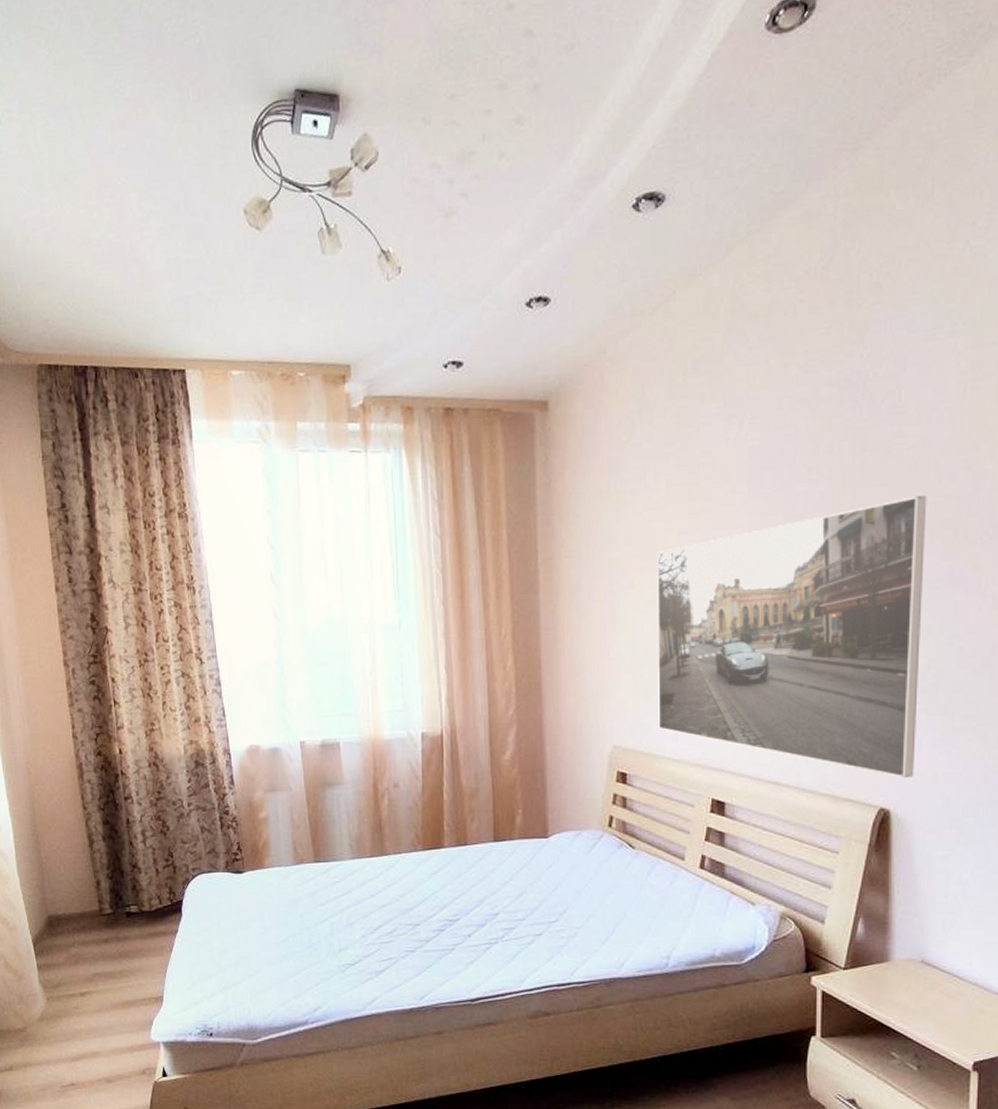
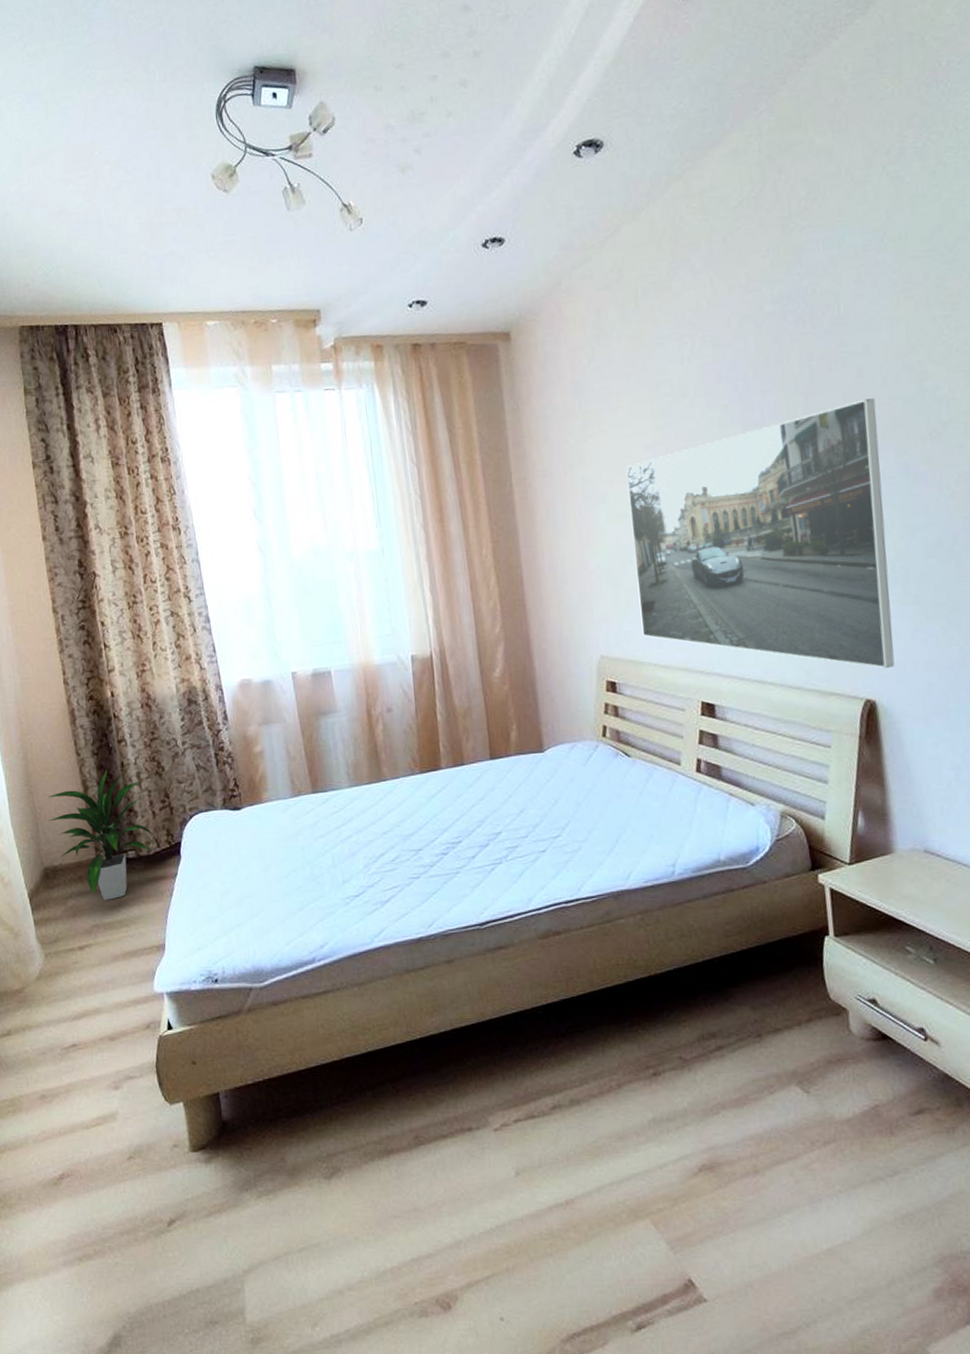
indoor plant: none [53,825,159,951] -> present [48,770,156,901]

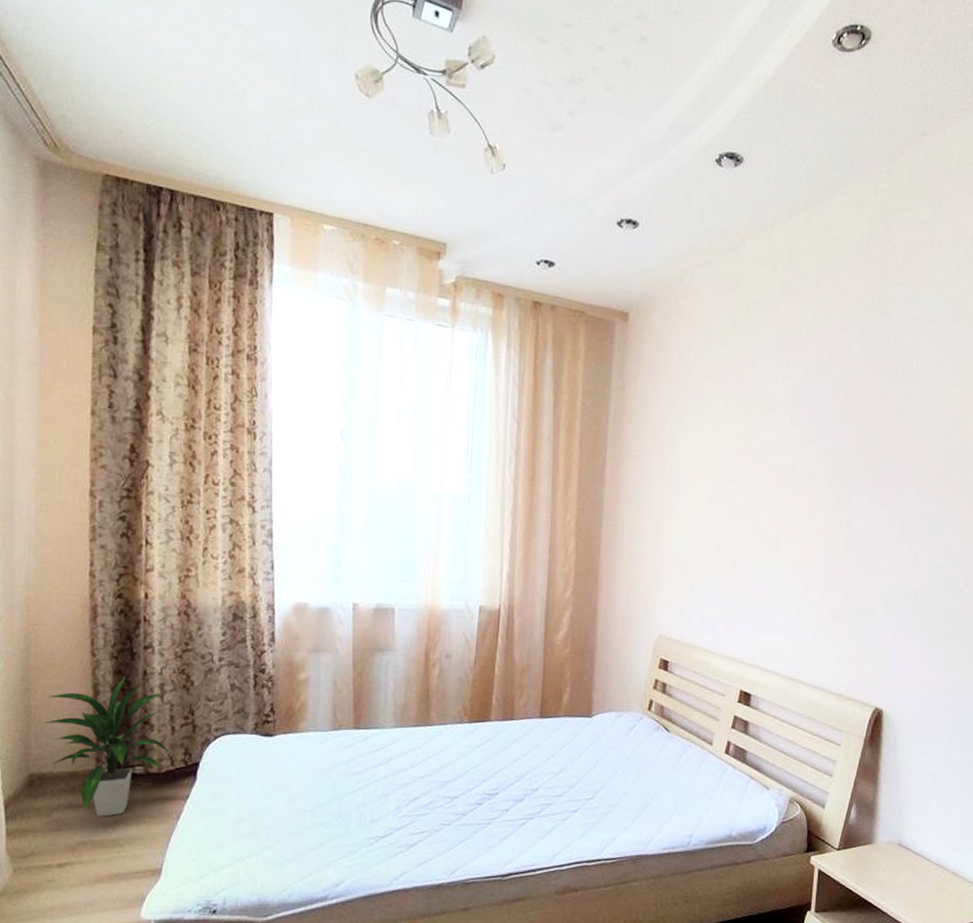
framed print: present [626,398,895,669] -> none [700,446,927,684]

